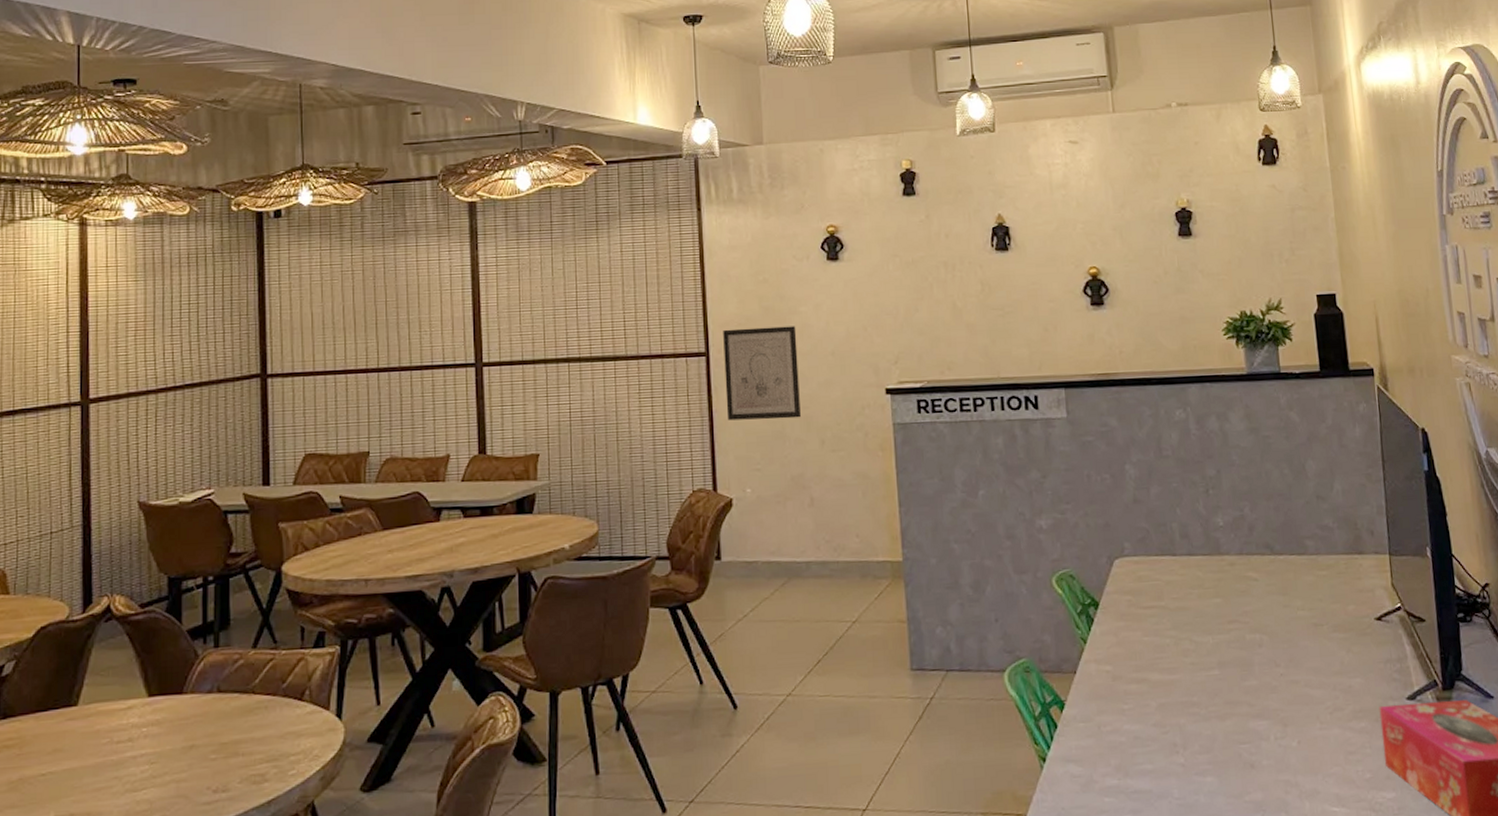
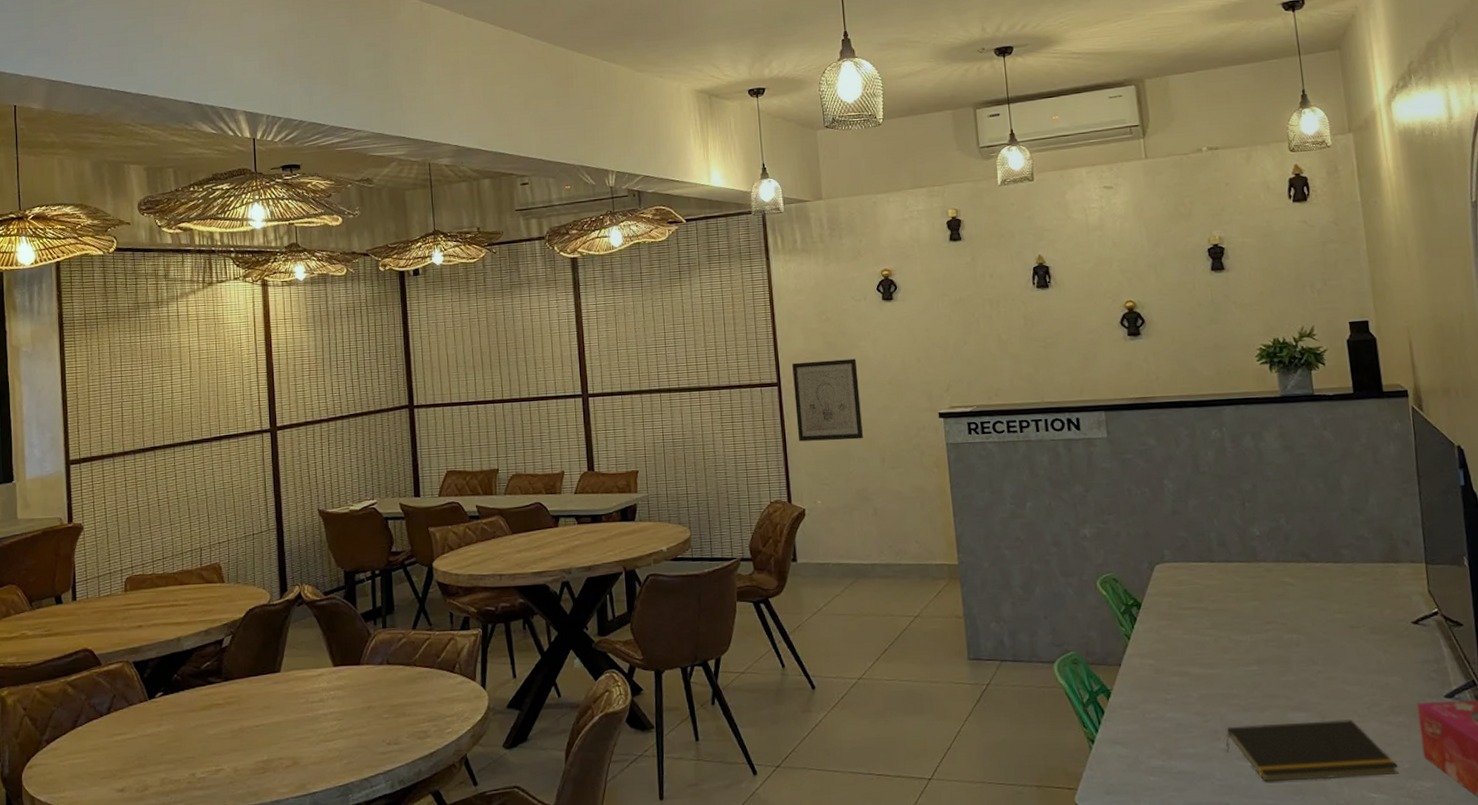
notepad: none [1185,725,1361,799] -> present [1226,718,1399,782]

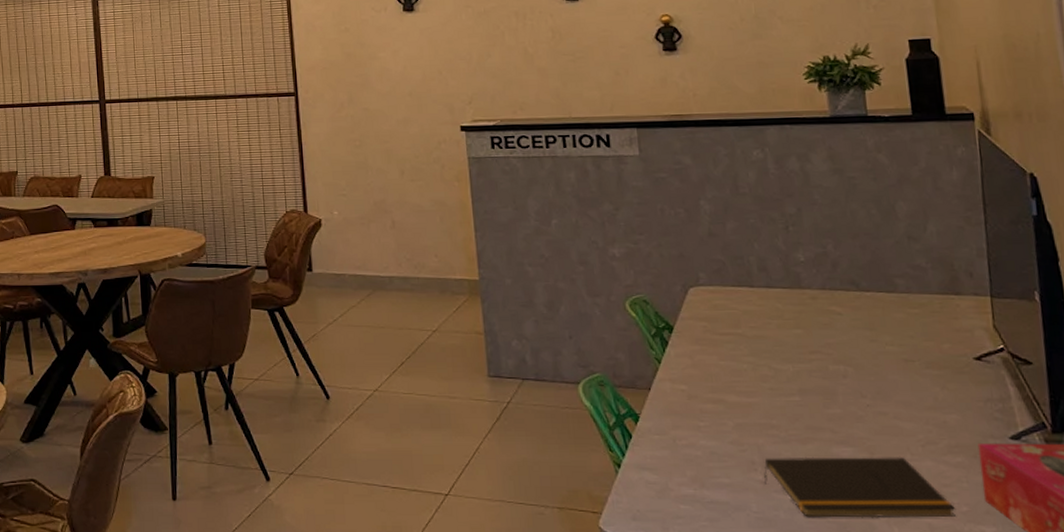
wall art: present [792,358,863,442] -> none [310,70,382,152]

